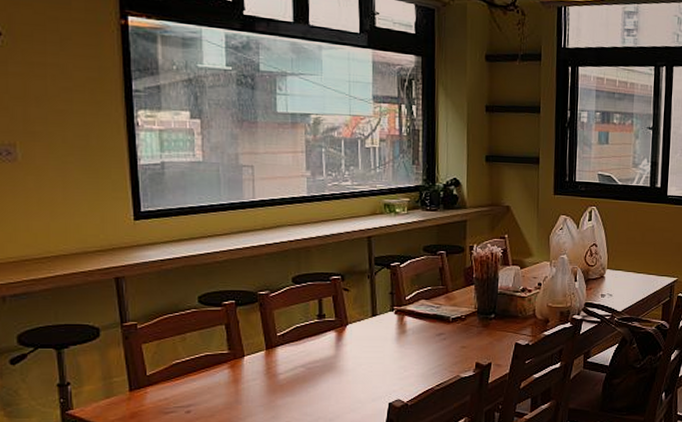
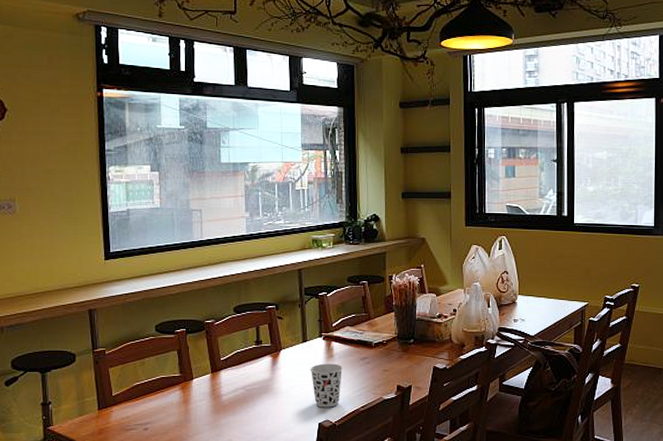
cup: none [380,339,416,386] -> present [310,363,342,408]

